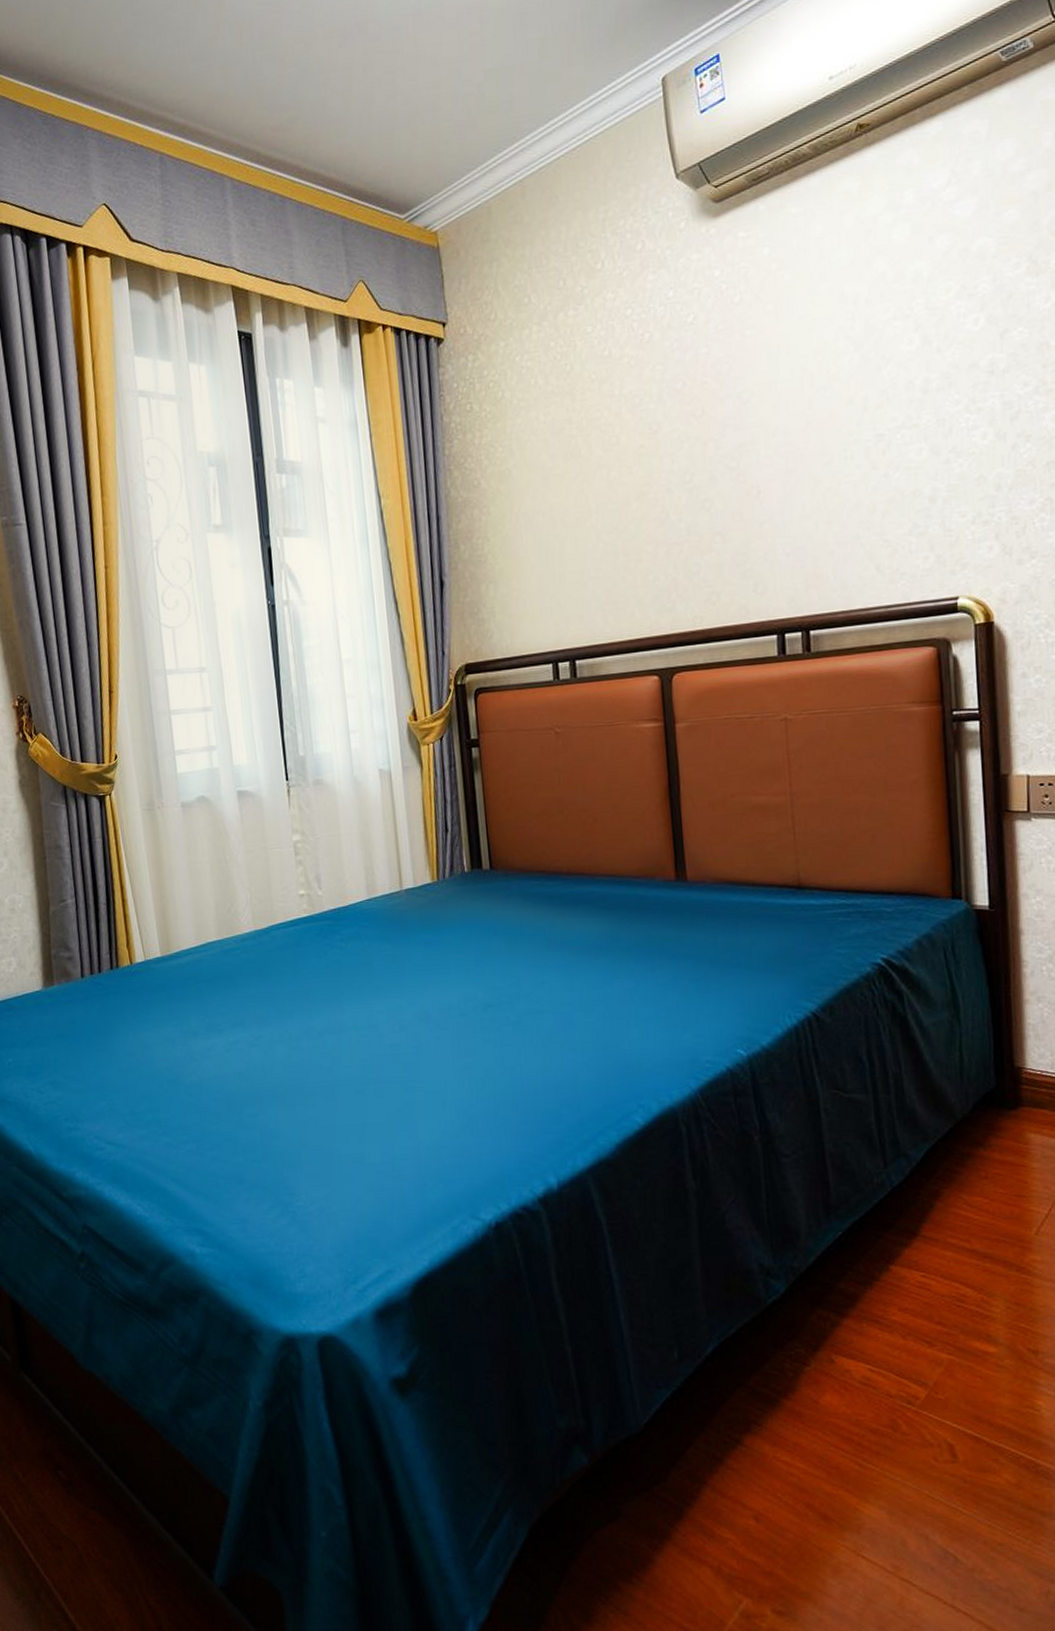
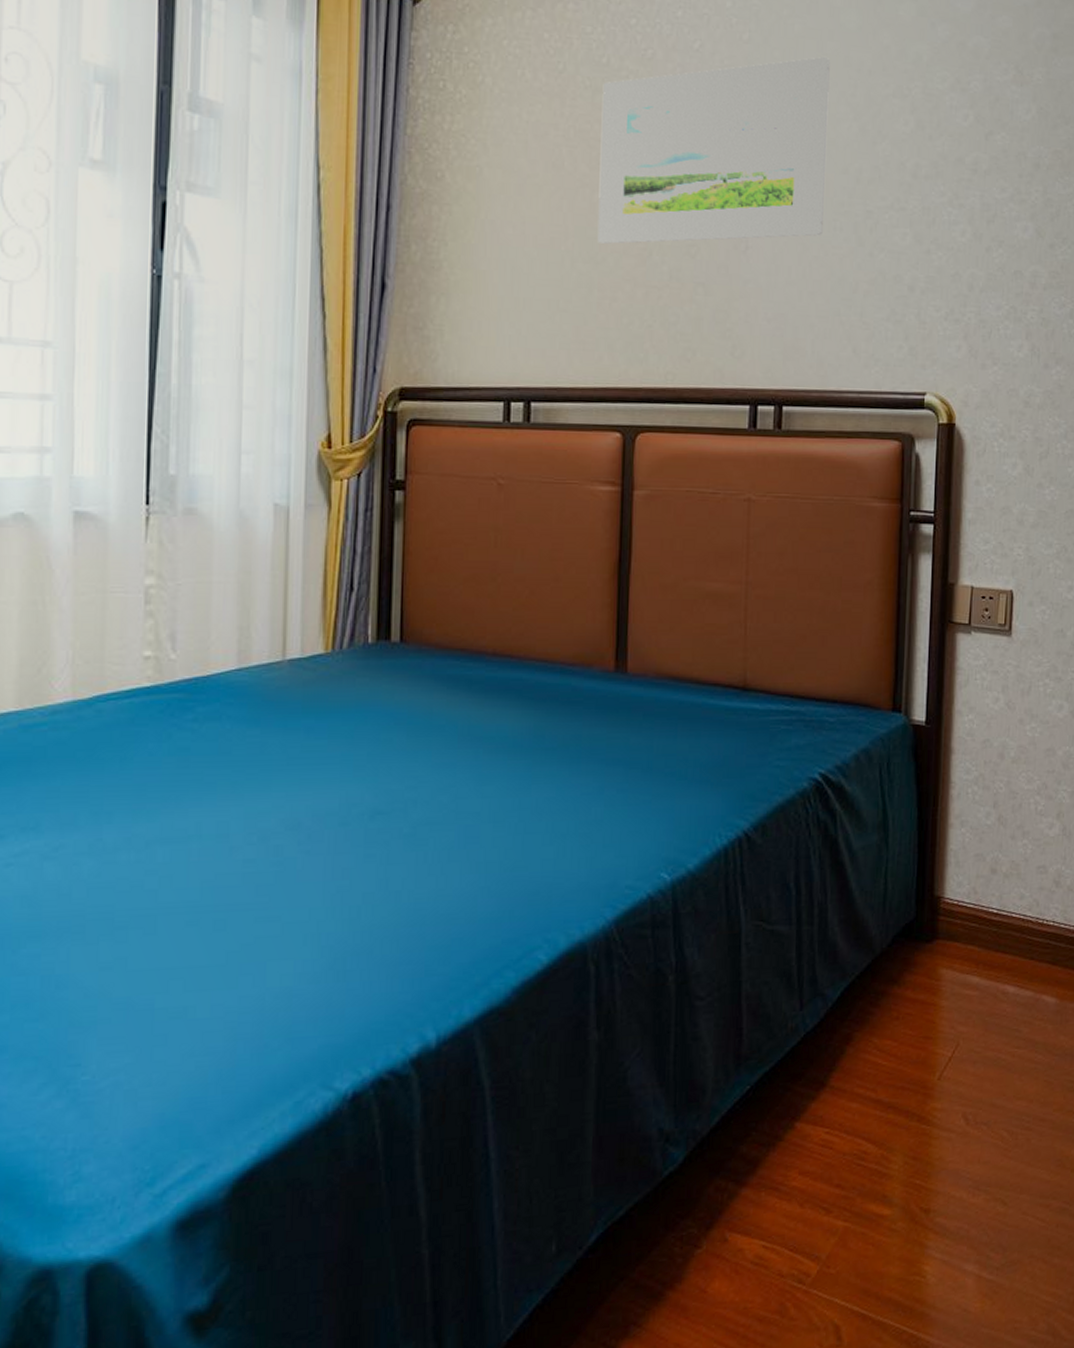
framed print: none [607,298,833,514] -> present [597,56,830,244]

